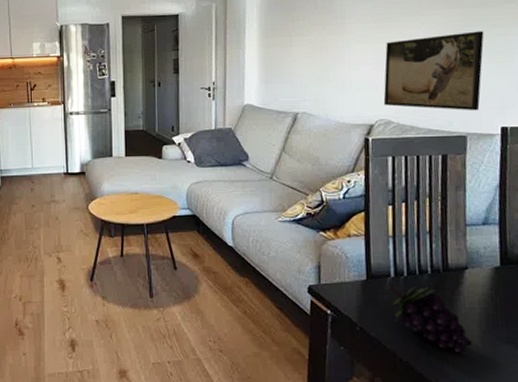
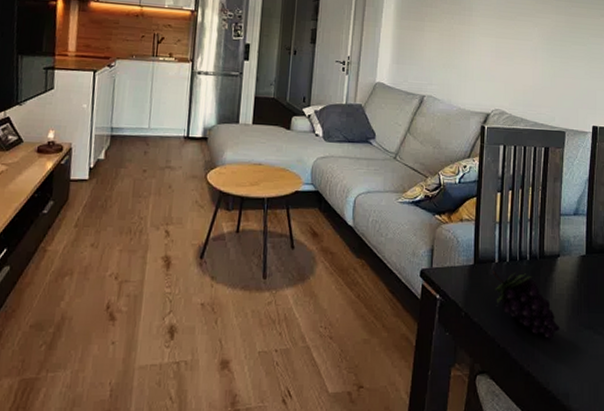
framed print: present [383,31,484,111] -> none [499,37,584,110]

